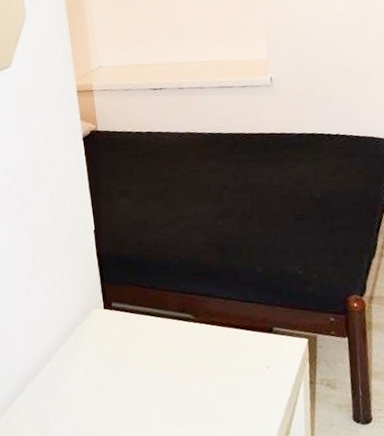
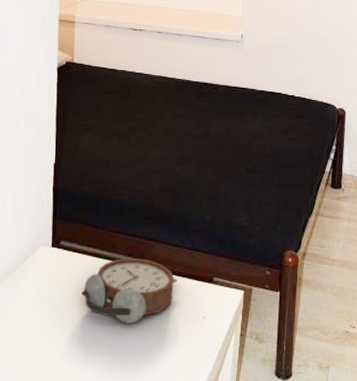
alarm clock: none [139,314,235,376] -> present [81,258,177,323]

